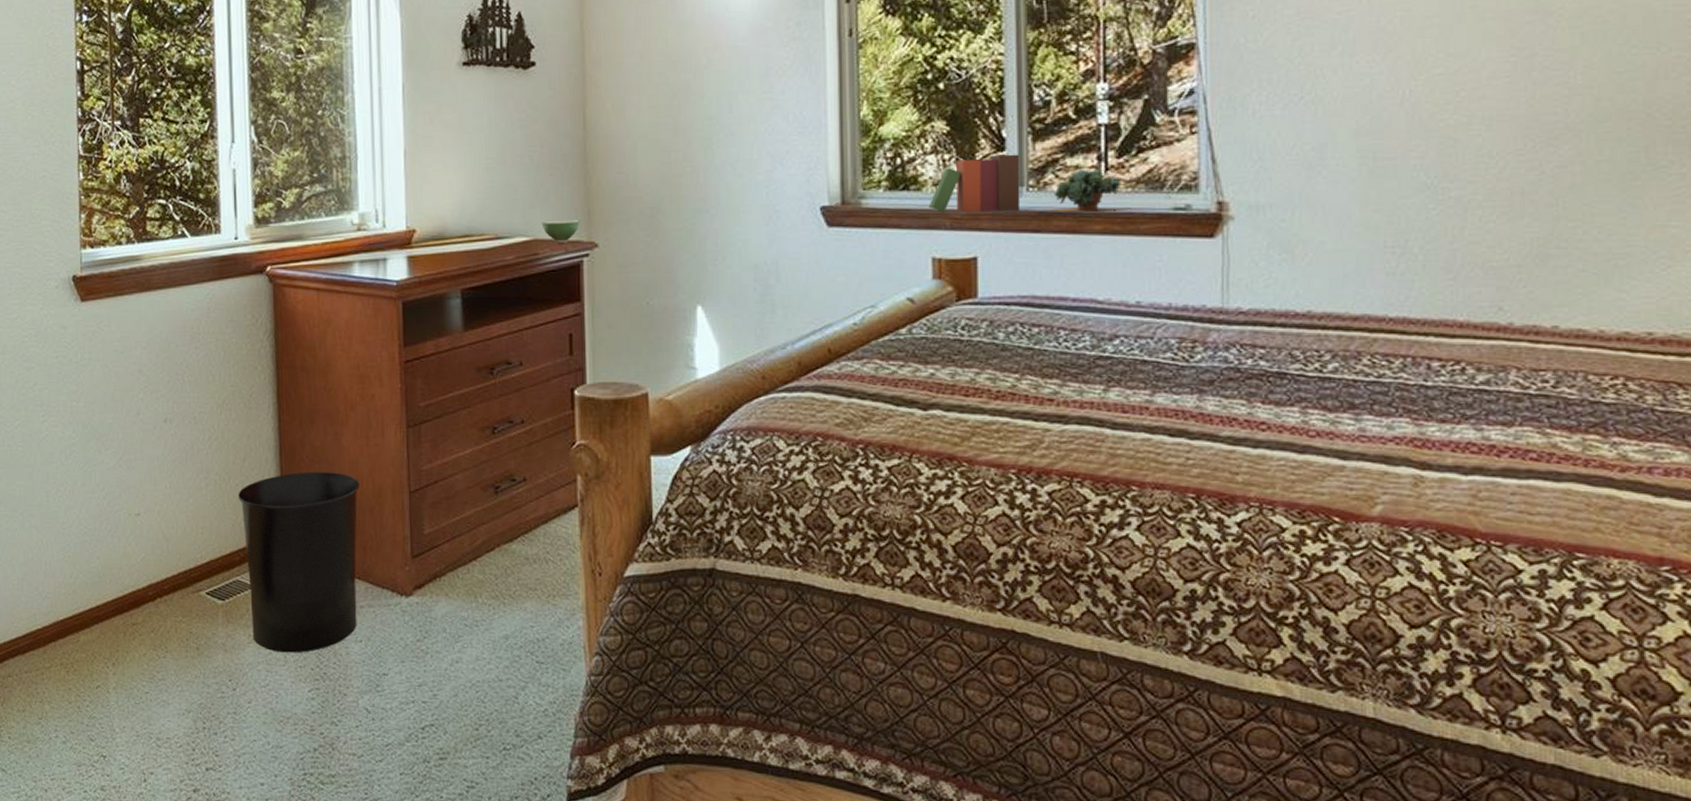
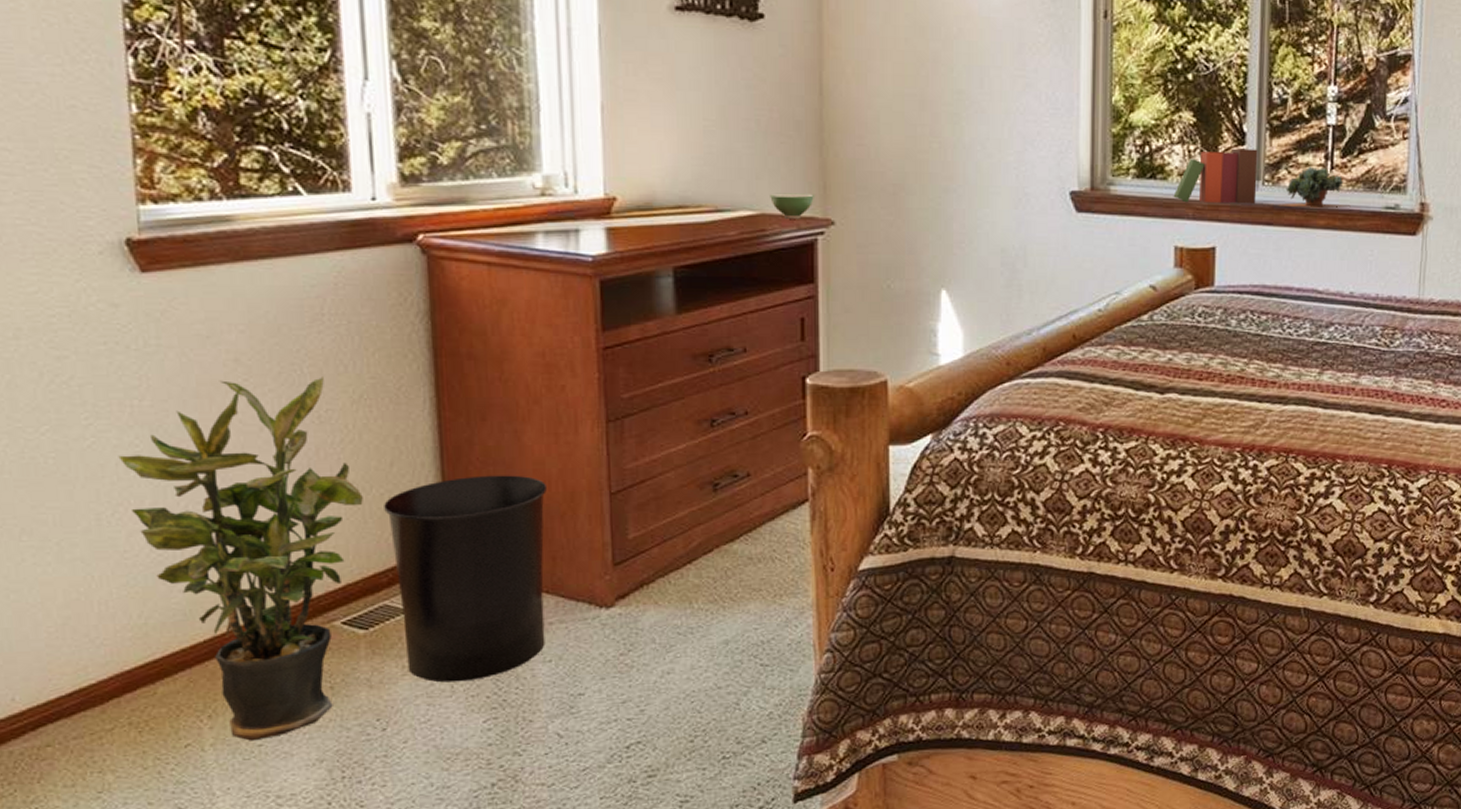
potted plant: none [62,385,224,688] -> present [118,377,363,741]

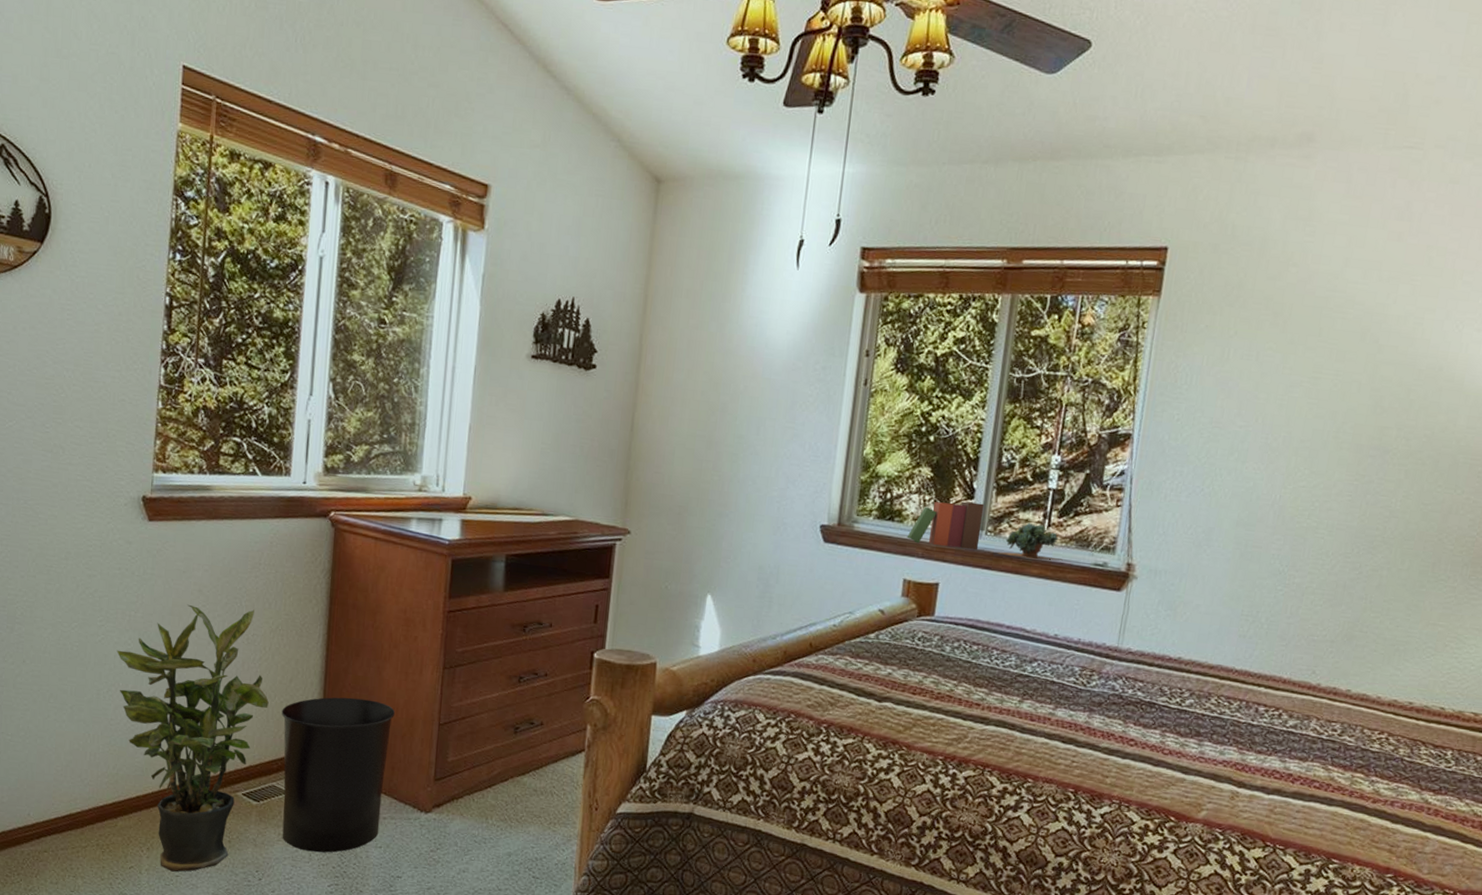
bowl: present [770,193,816,219] -> none [584,504,618,527]

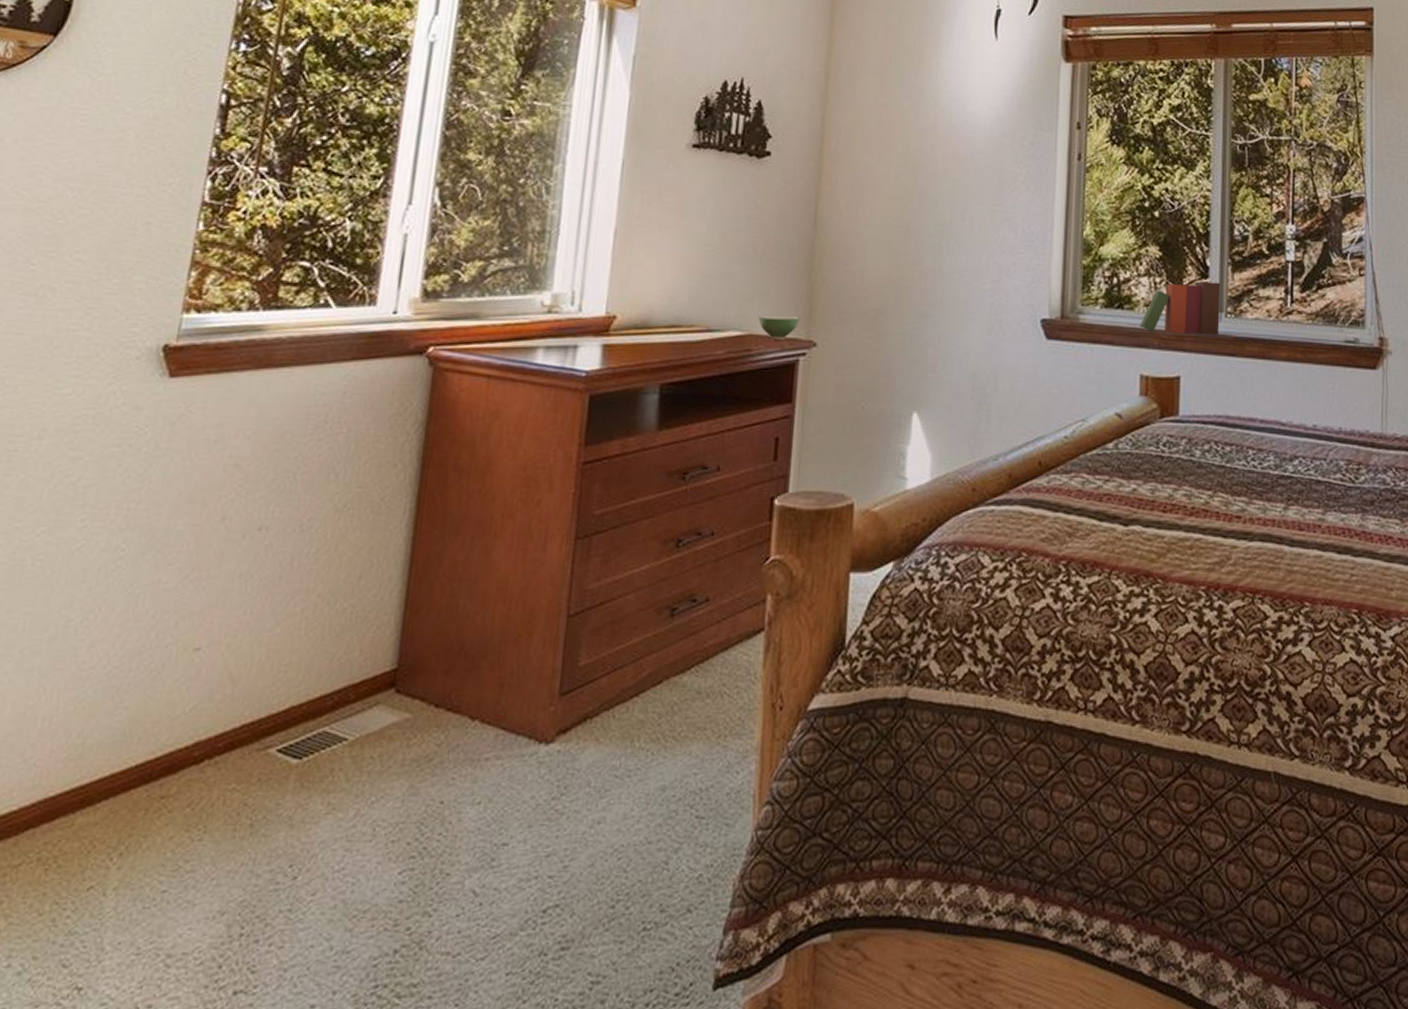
potted plant: present [116,604,269,872] -> none [100,484,326,886]
waste bin: present [282,697,396,853] -> none [333,592,508,824]
bowl: none [584,504,618,527] -> present [758,315,801,340]
succulent plant: present [988,522,1063,562] -> none [1230,300,1311,342]

